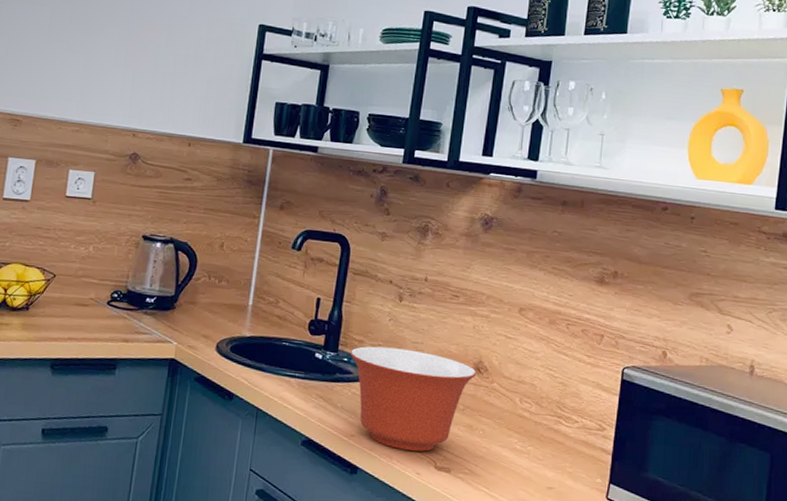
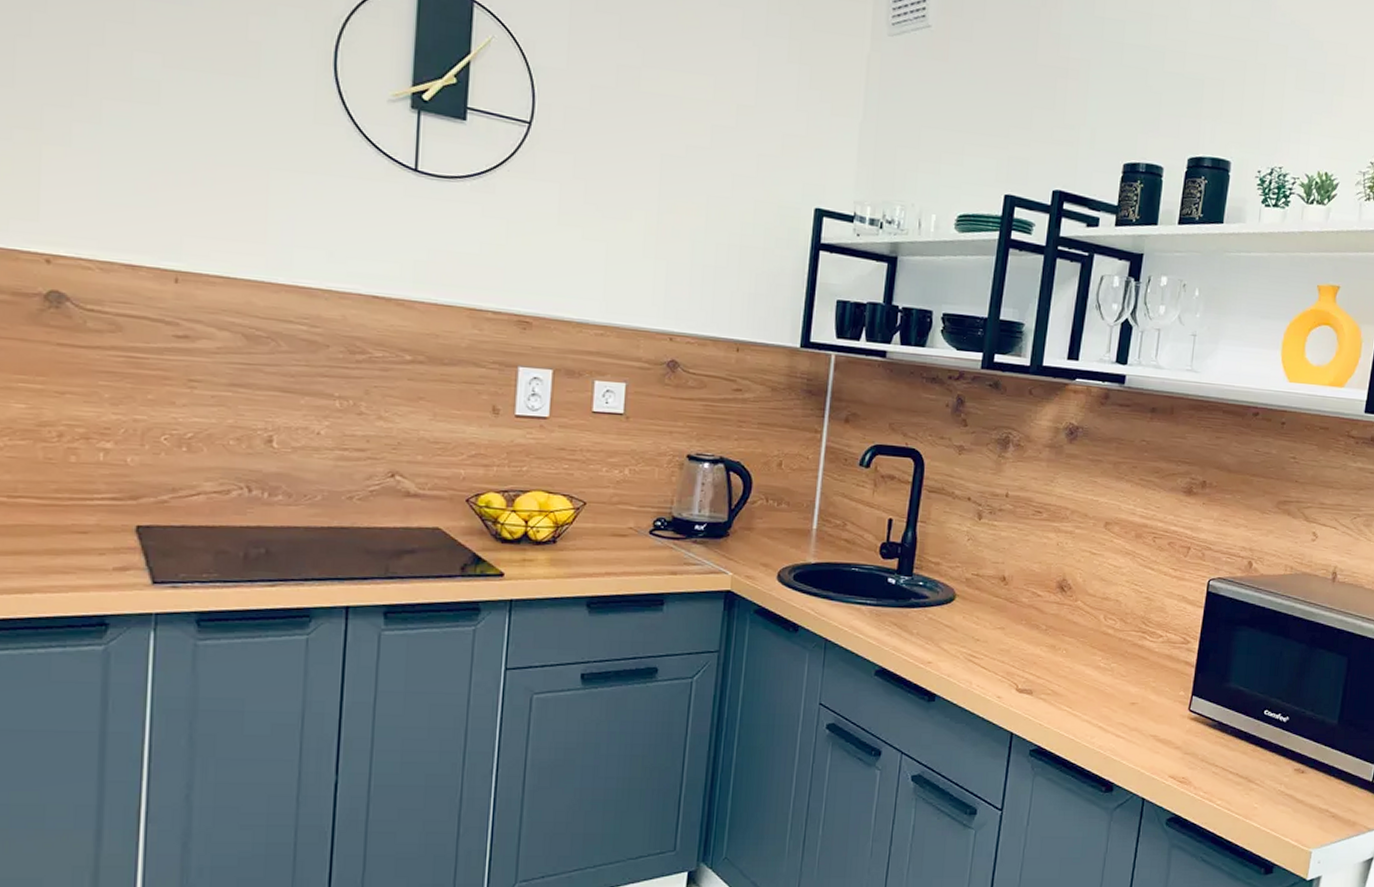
mixing bowl: present [349,346,477,452] -> none [925,568,1060,675]

